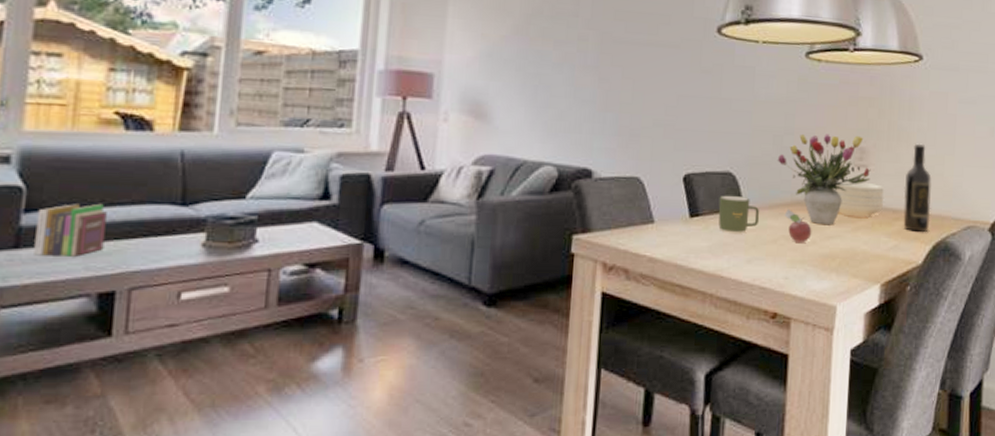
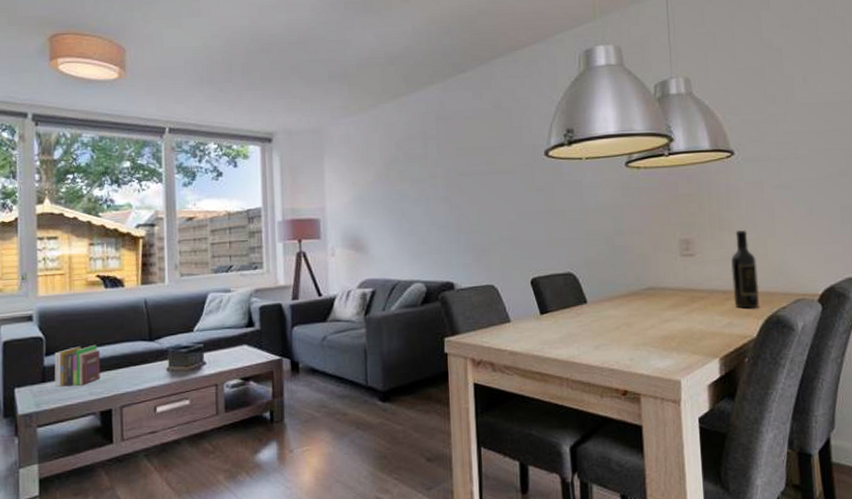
mug: present [718,195,760,233] -> none [564,292,602,325]
flower arrangement: present [777,133,871,226] -> none [611,229,698,311]
fruit: present [784,209,812,244] -> none [623,299,650,329]
bowl: present [833,181,885,217] -> none [664,269,714,301]

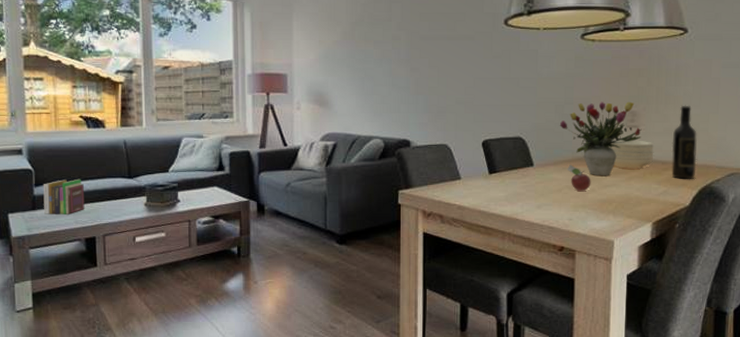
flower arrangement: none [611,229,698,311] -> present [559,101,642,176]
fruit: none [623,299,650,329] -> present [567,164,591,192]
bowl: none [664,269,714,301] -> present [608,140,655,169]

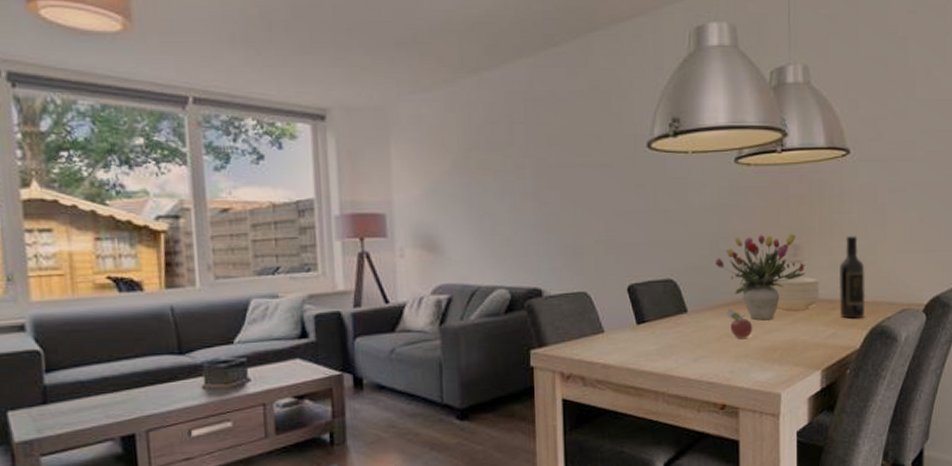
books: present [43,178,85,214] -> none [57,359,119,409]

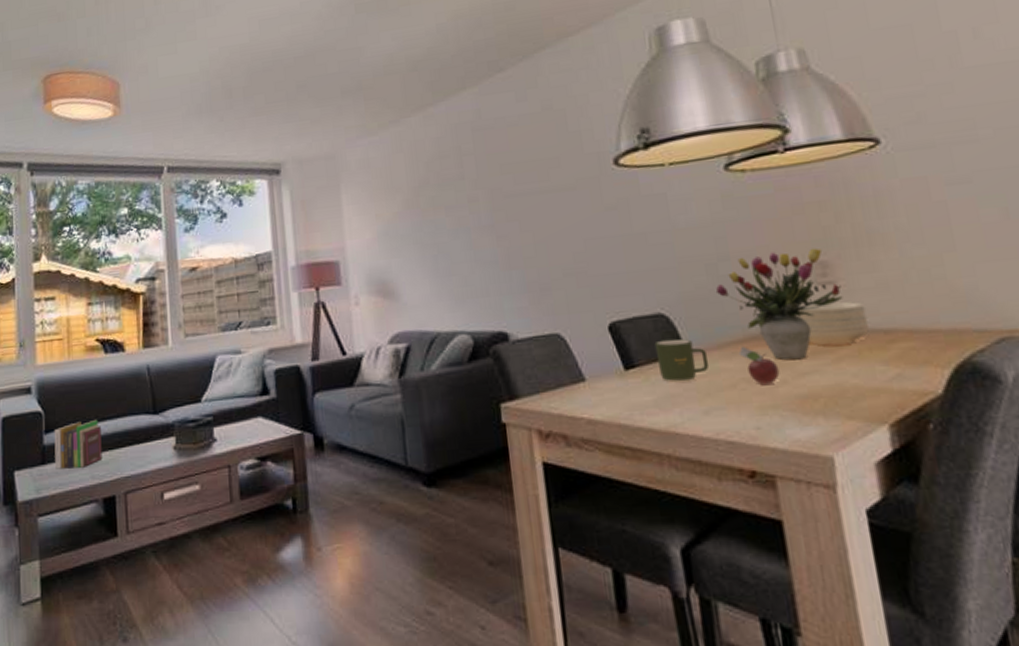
books: none [57,359,119,409] -> present [54,419,103,469]
mug: none [663,300,703,336] -> present [654,338,710,383]
wine bottle: present [838,235,866,320] -> none [891,243,942,355]

